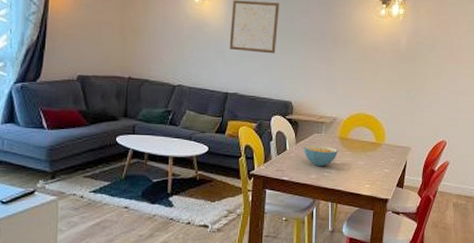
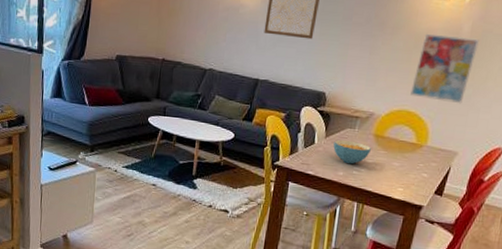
wall art: none [366,46,414,105] -> present [410,33,479,104]

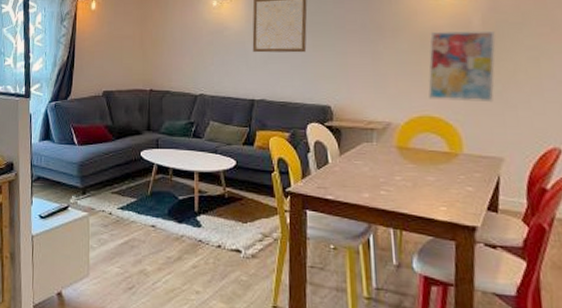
cereal bowl: present [333,140,372,165] -> none [351,156,398,184]

